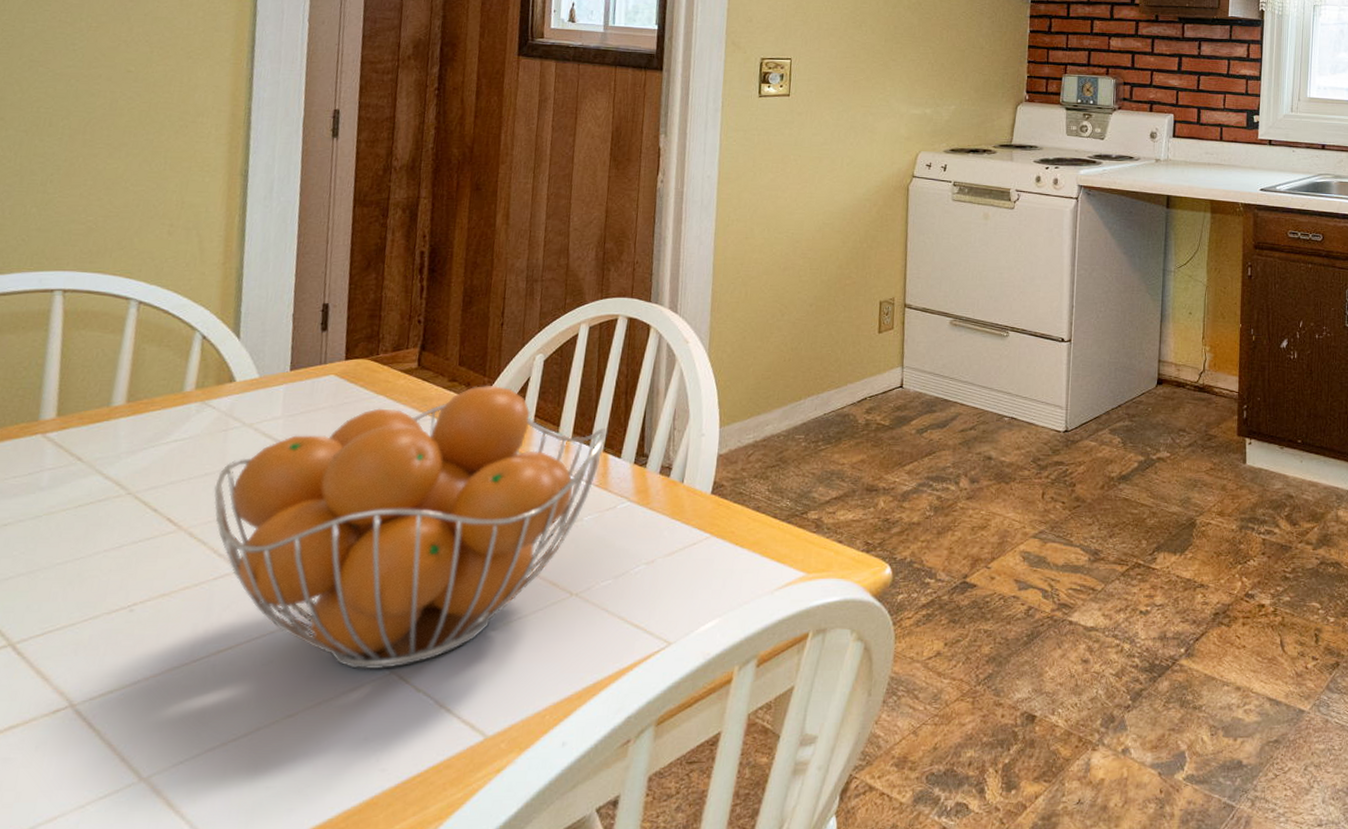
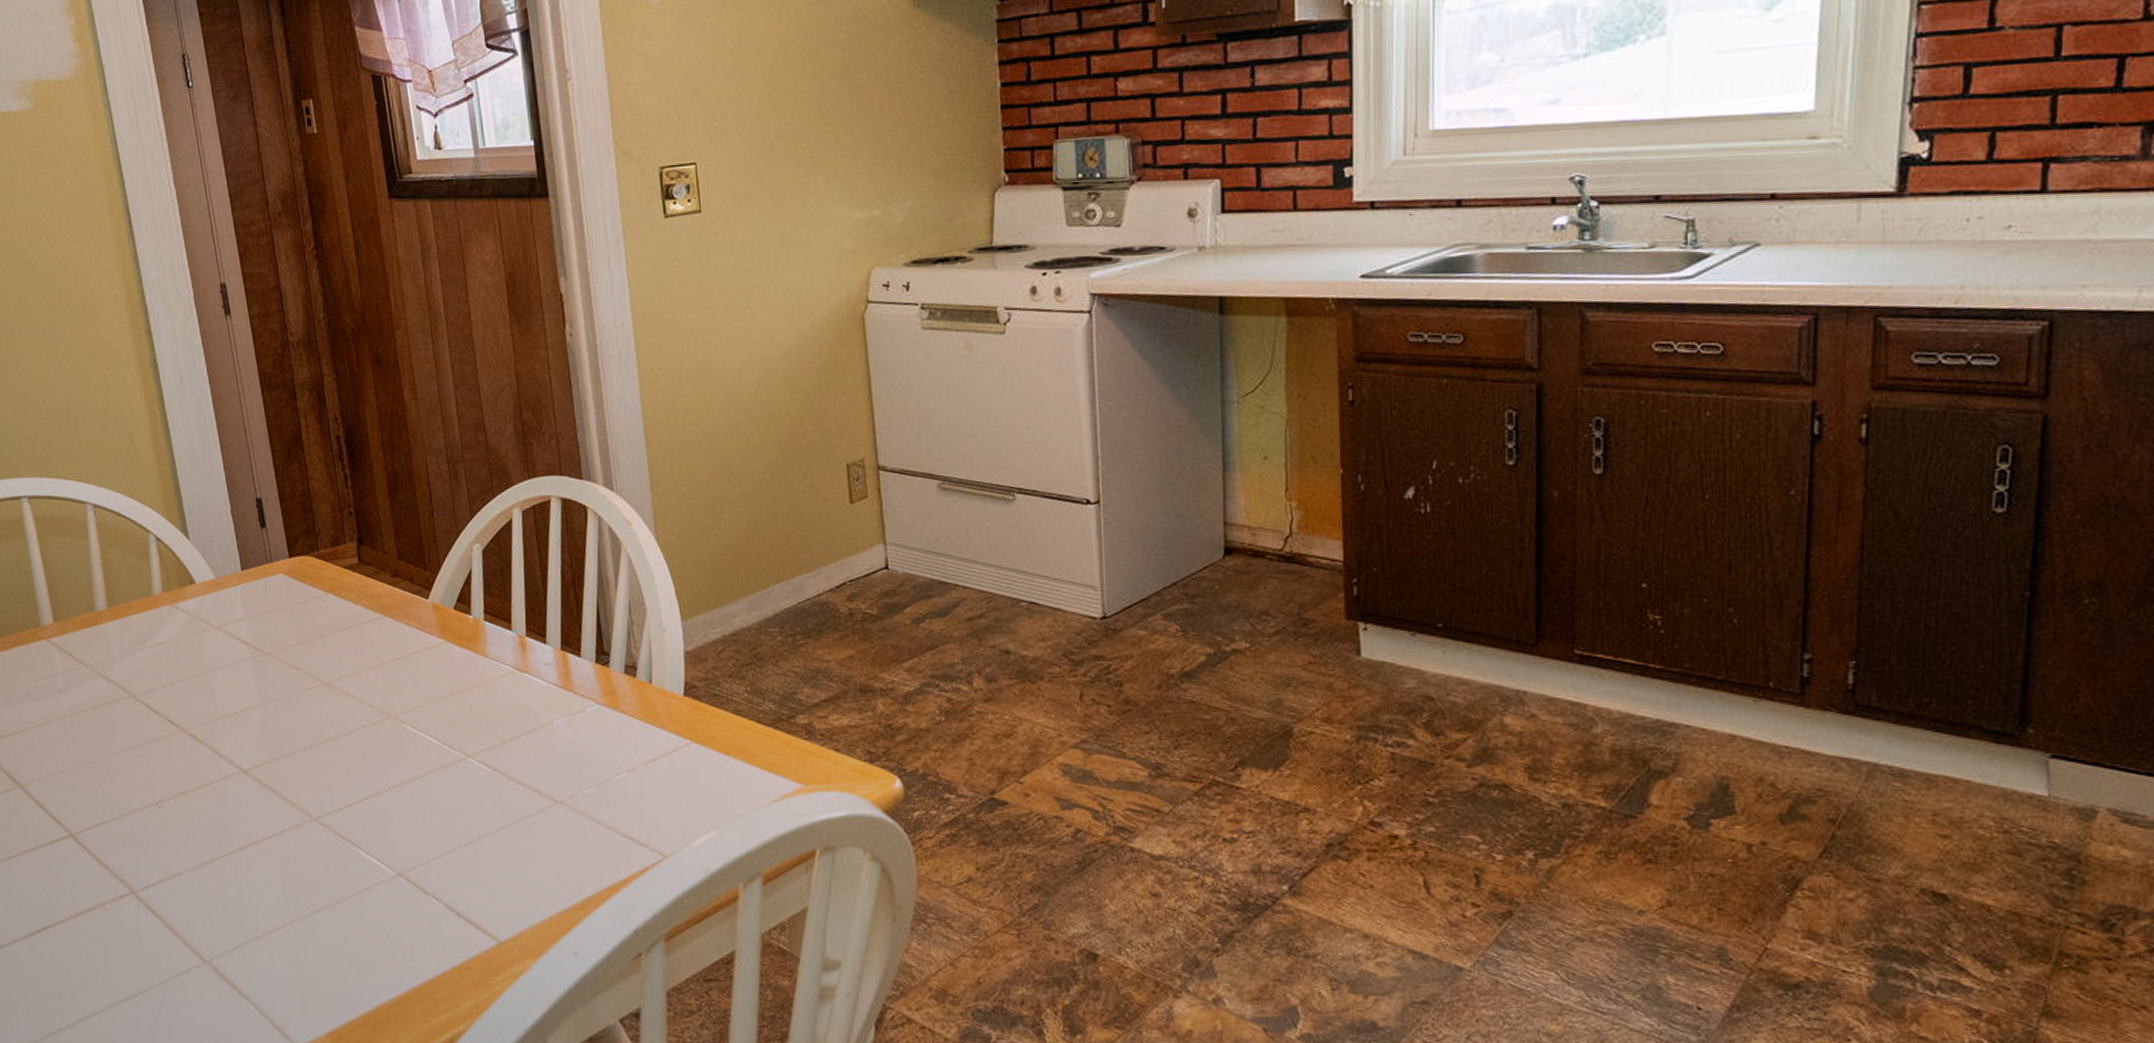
fruit basket: present [214,385,608,670] -> none [201,579,562,871]

